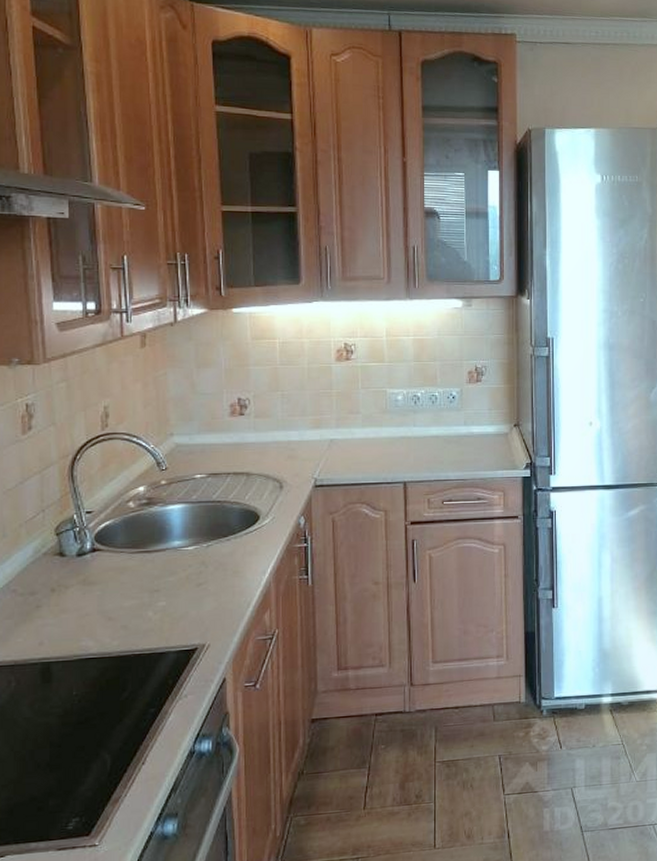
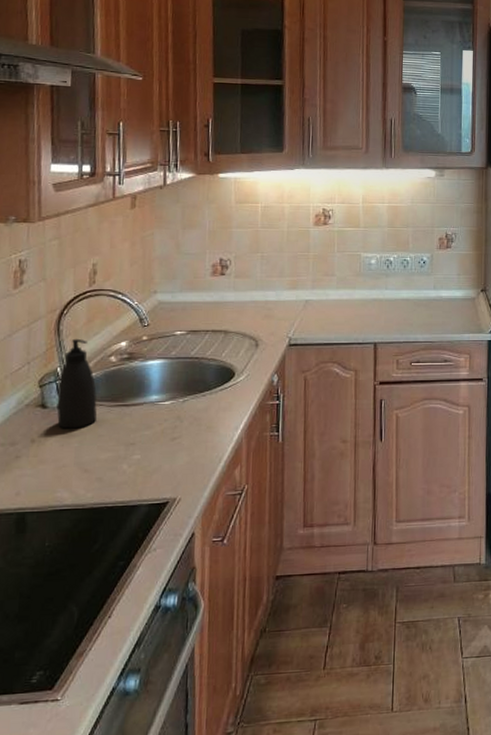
soap dispenser: none [75,484,117,577] -> present [57,338,97,429]

